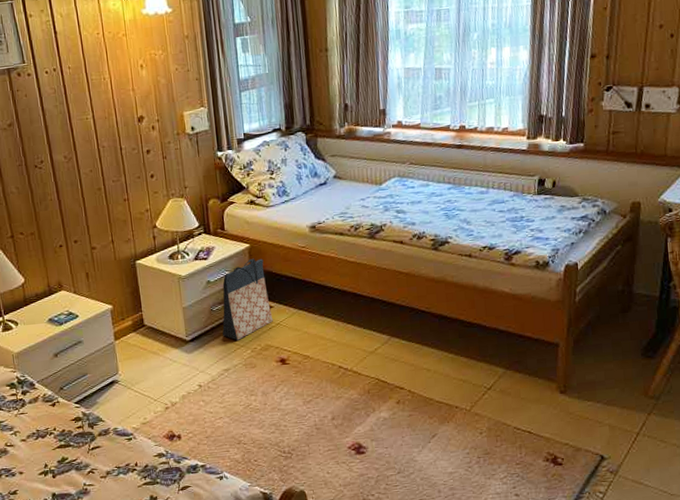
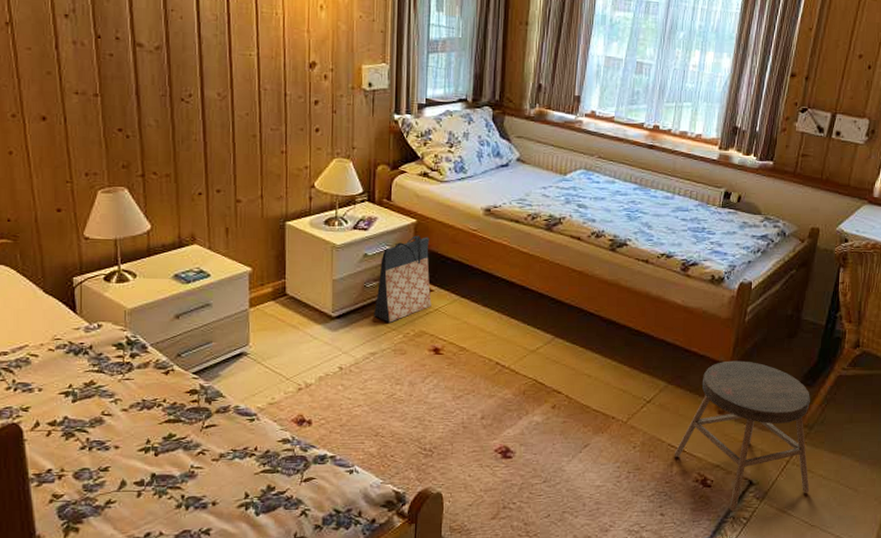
stool: none [521,340,665,487] -> present [674,360,810,512]

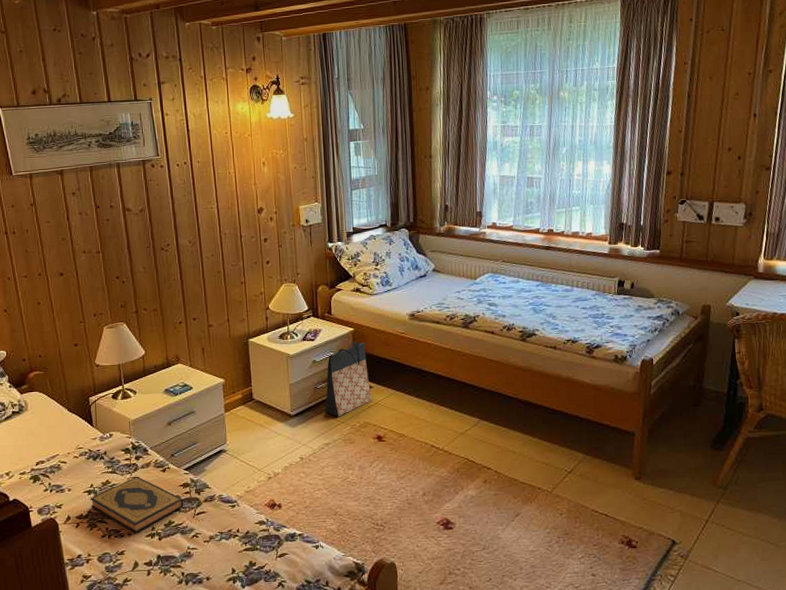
hardback book: none [67,377,189,447] -> present [90,476,184,534]
stool: present [674,360,810,512] -> none [598,430,732,570]

